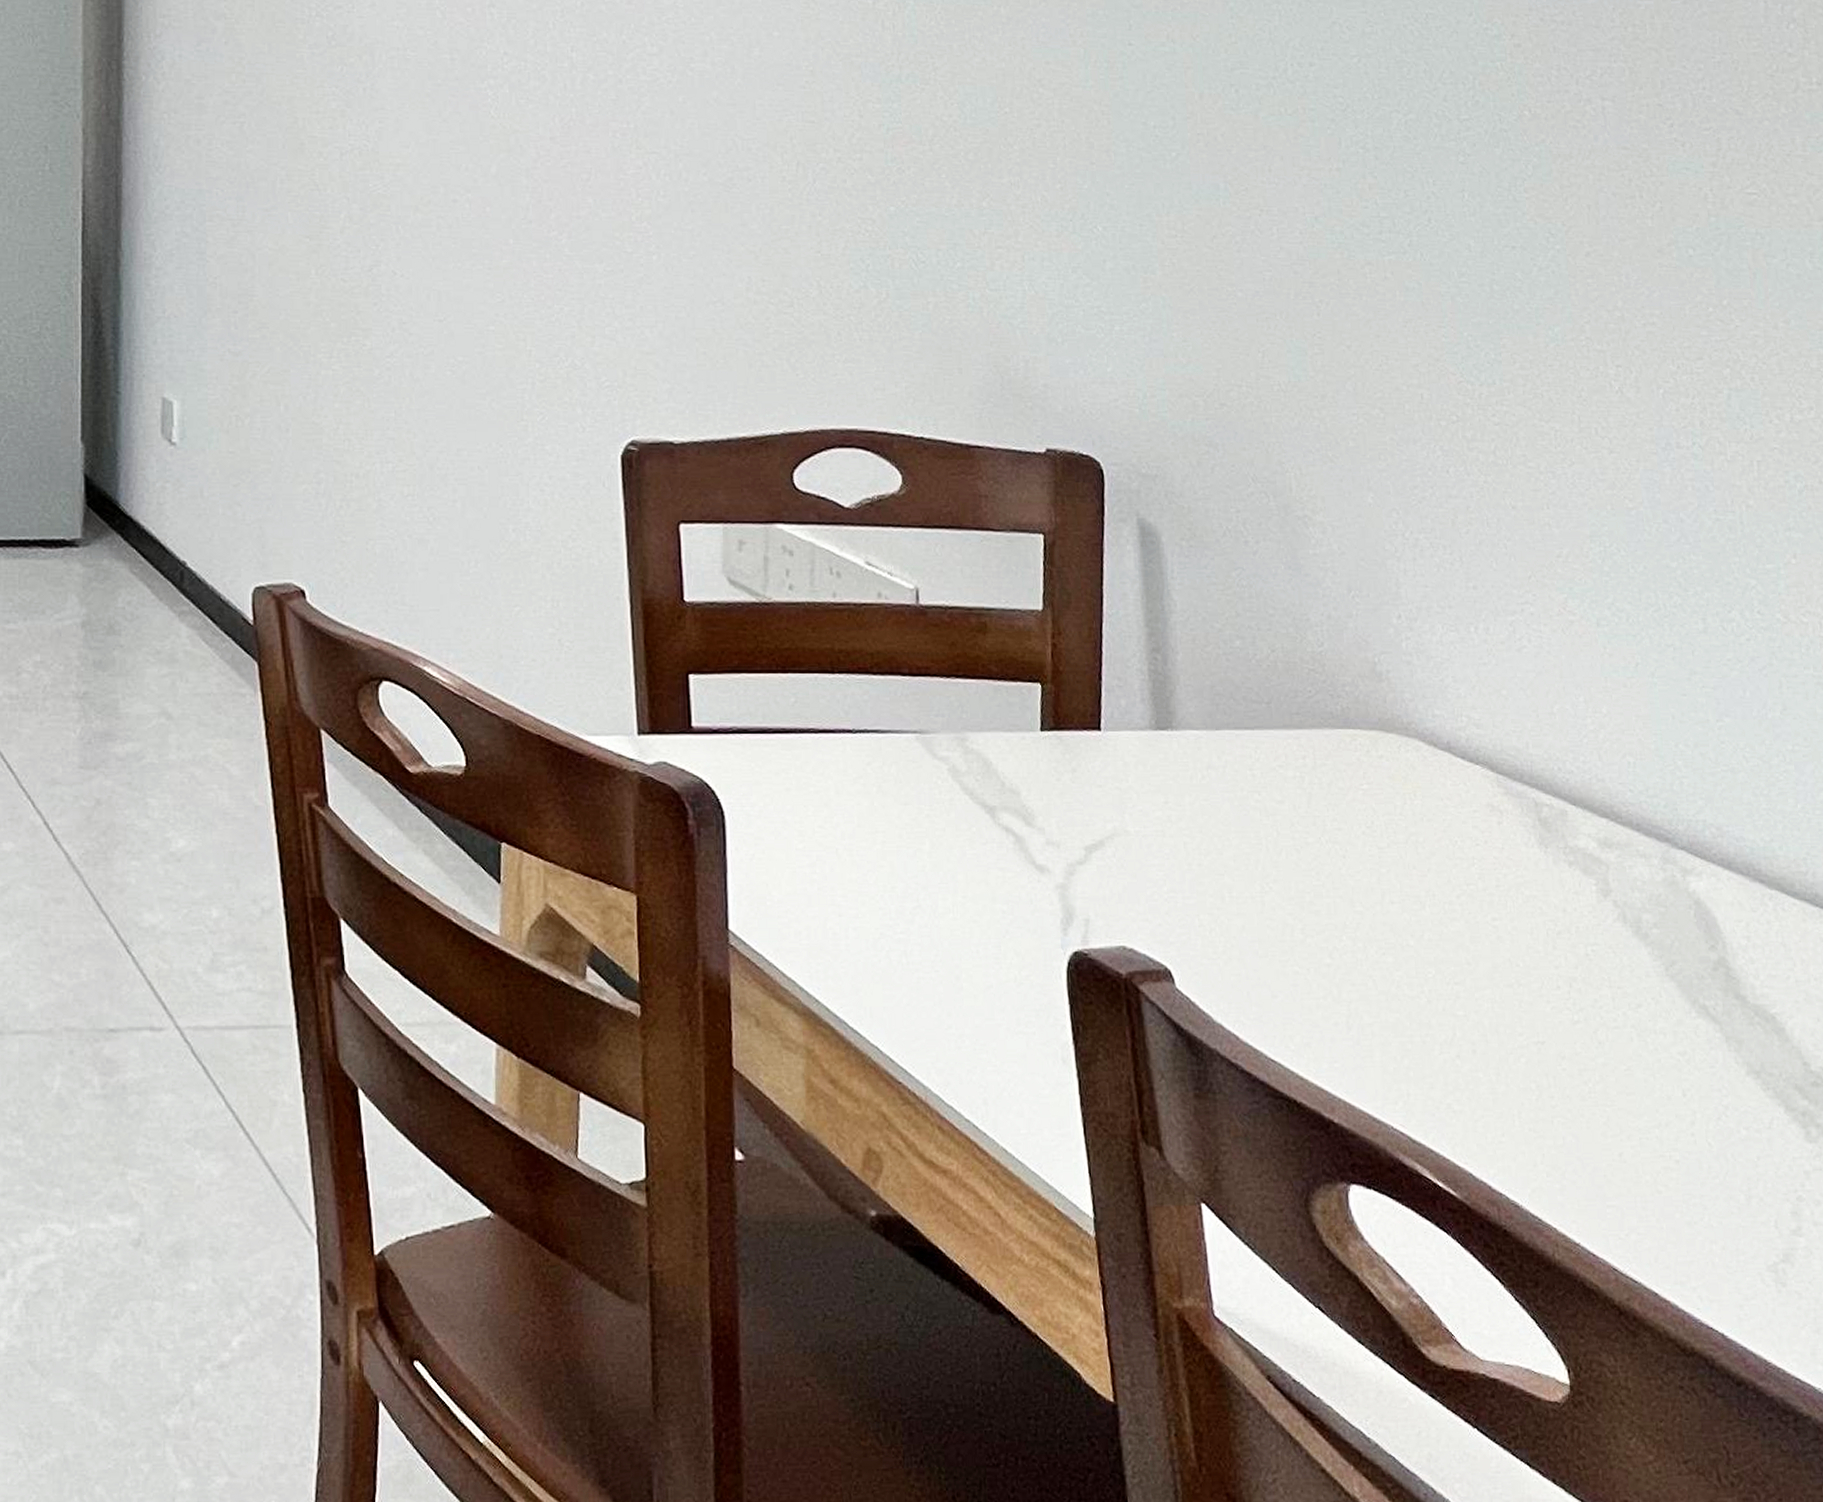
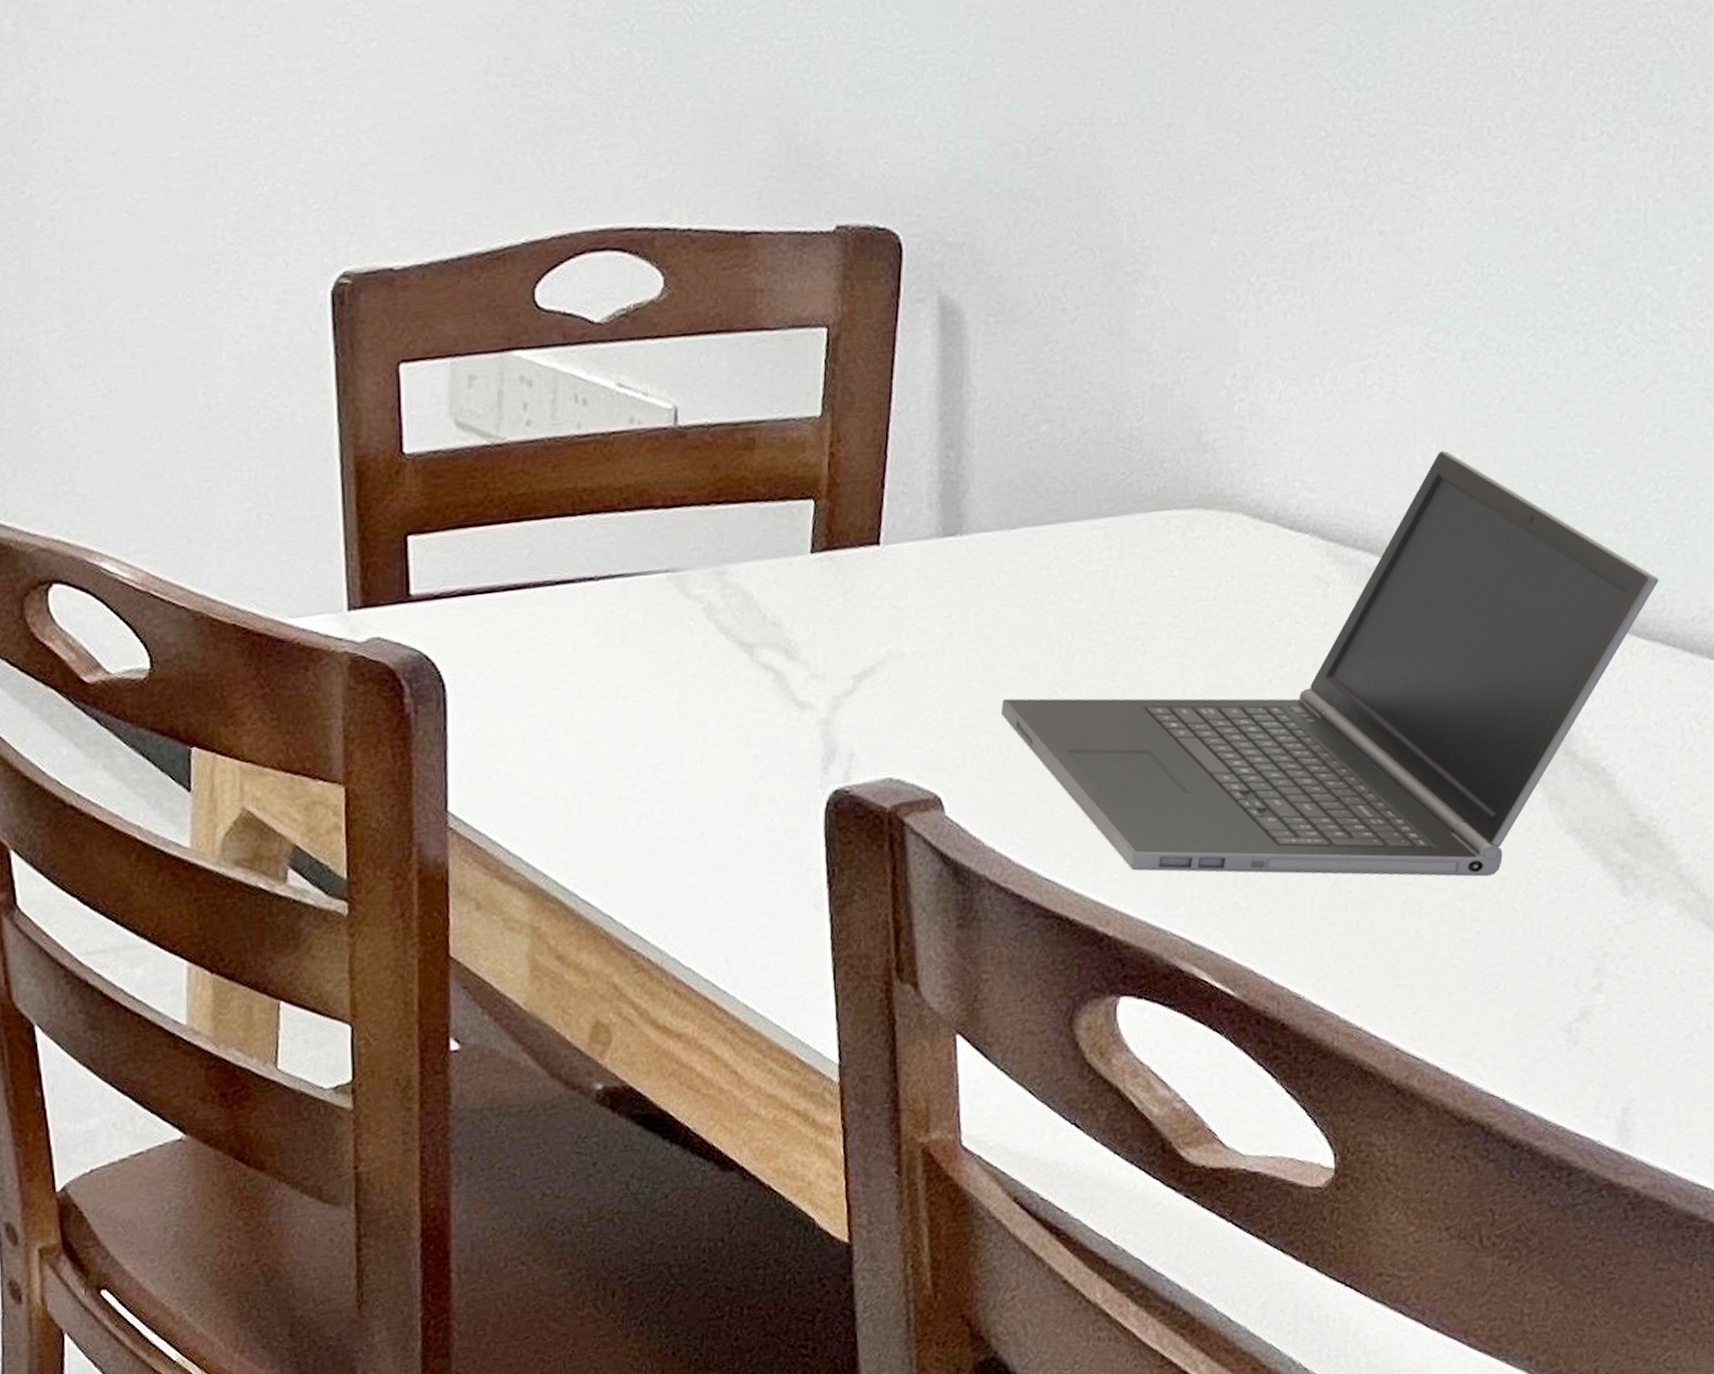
laptop computer: none [1219,703,1799,1107] -> present [1002,450,1659,877]

